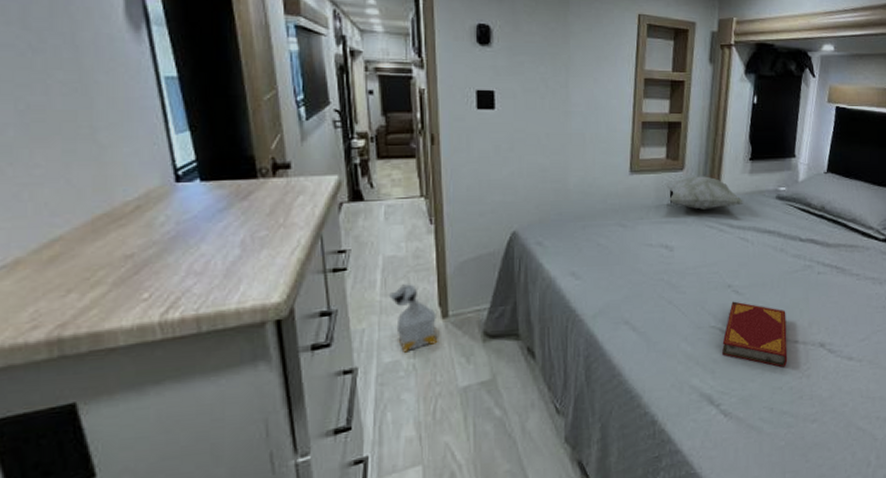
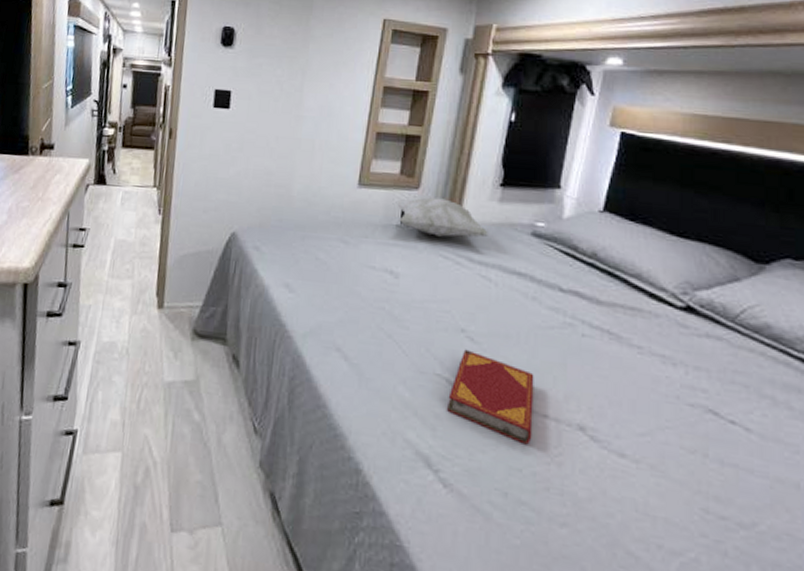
bag: present [389,284,438,353] -> none [115,269,153,336]

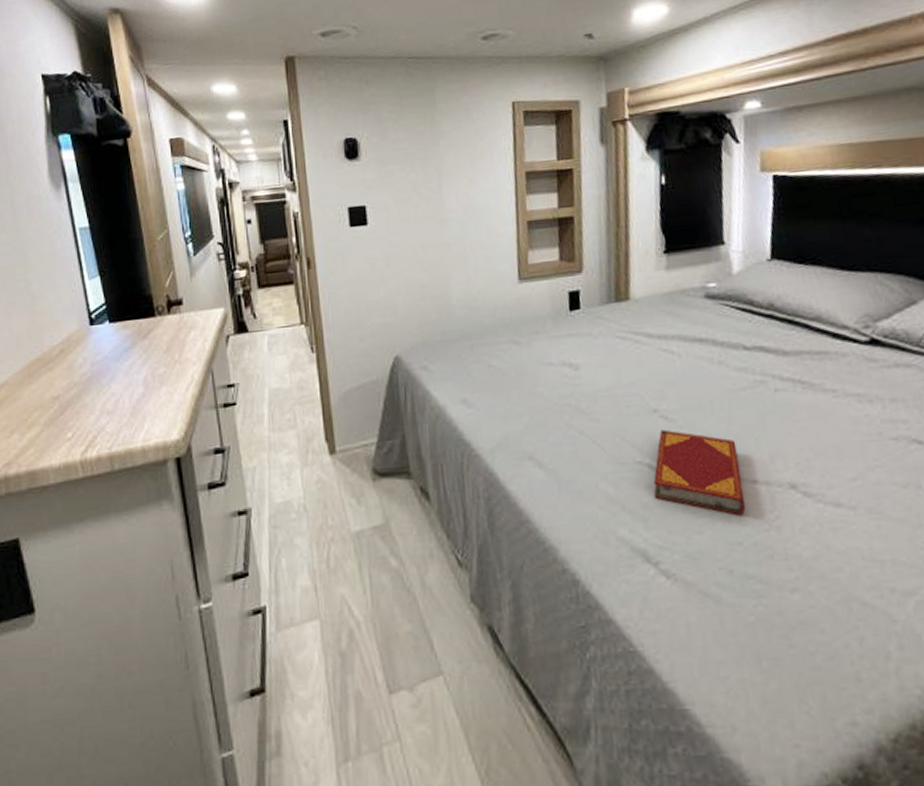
decorative pillow: present [395,197,488,238] -> none [561,277,662,319]

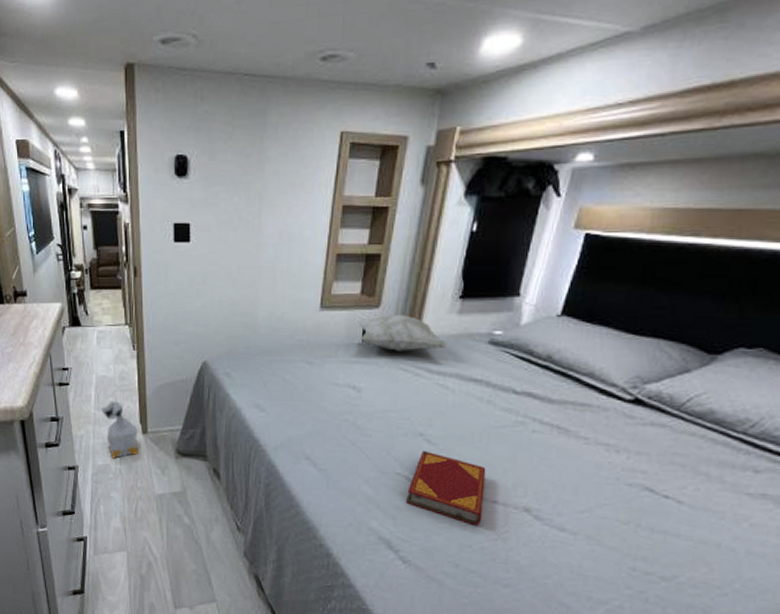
bag: none [277,417,327,492] -> present [101,401,139,459]
decorative pillow: none [561,277,662,319] -> present [357,315,447,353]

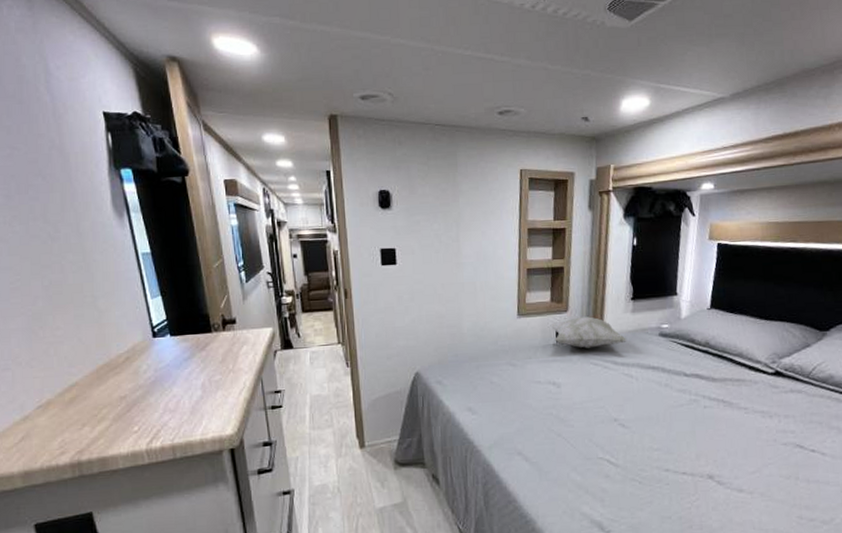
bag: present [101,401,139,459] -> none [316,419,357,477]
hardback book: present [405,450,486,526] -> none [610,434,676,498]

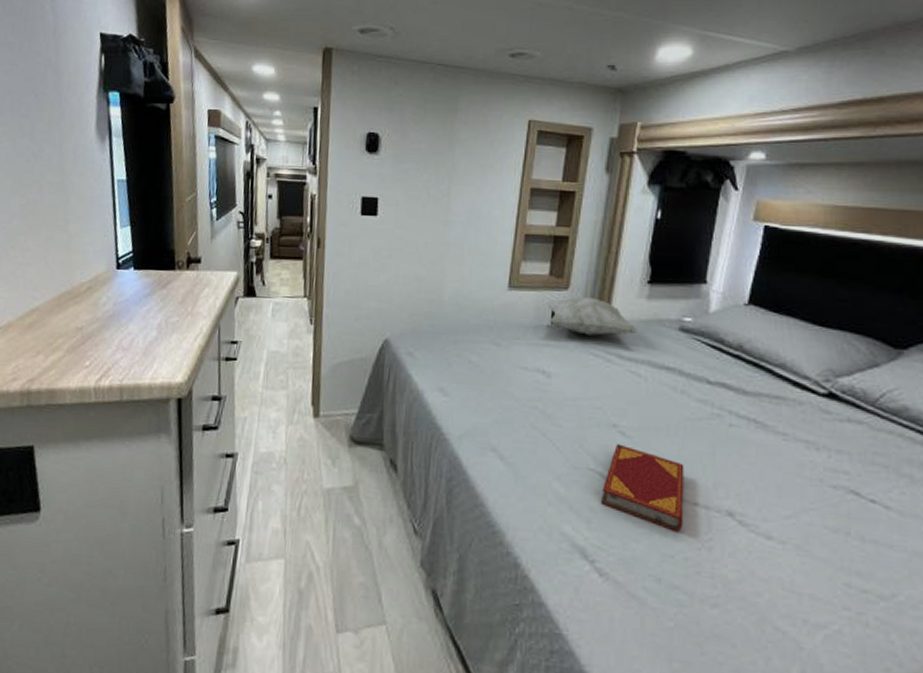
hardback book: none [610,434,676,498] -> present [600,444,684,532]

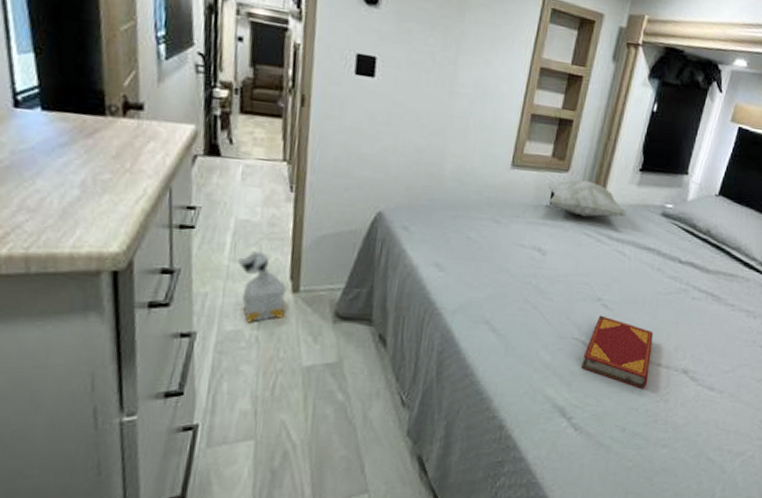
bag: none [270,379,309,446] -> present [238,251,287,323]

